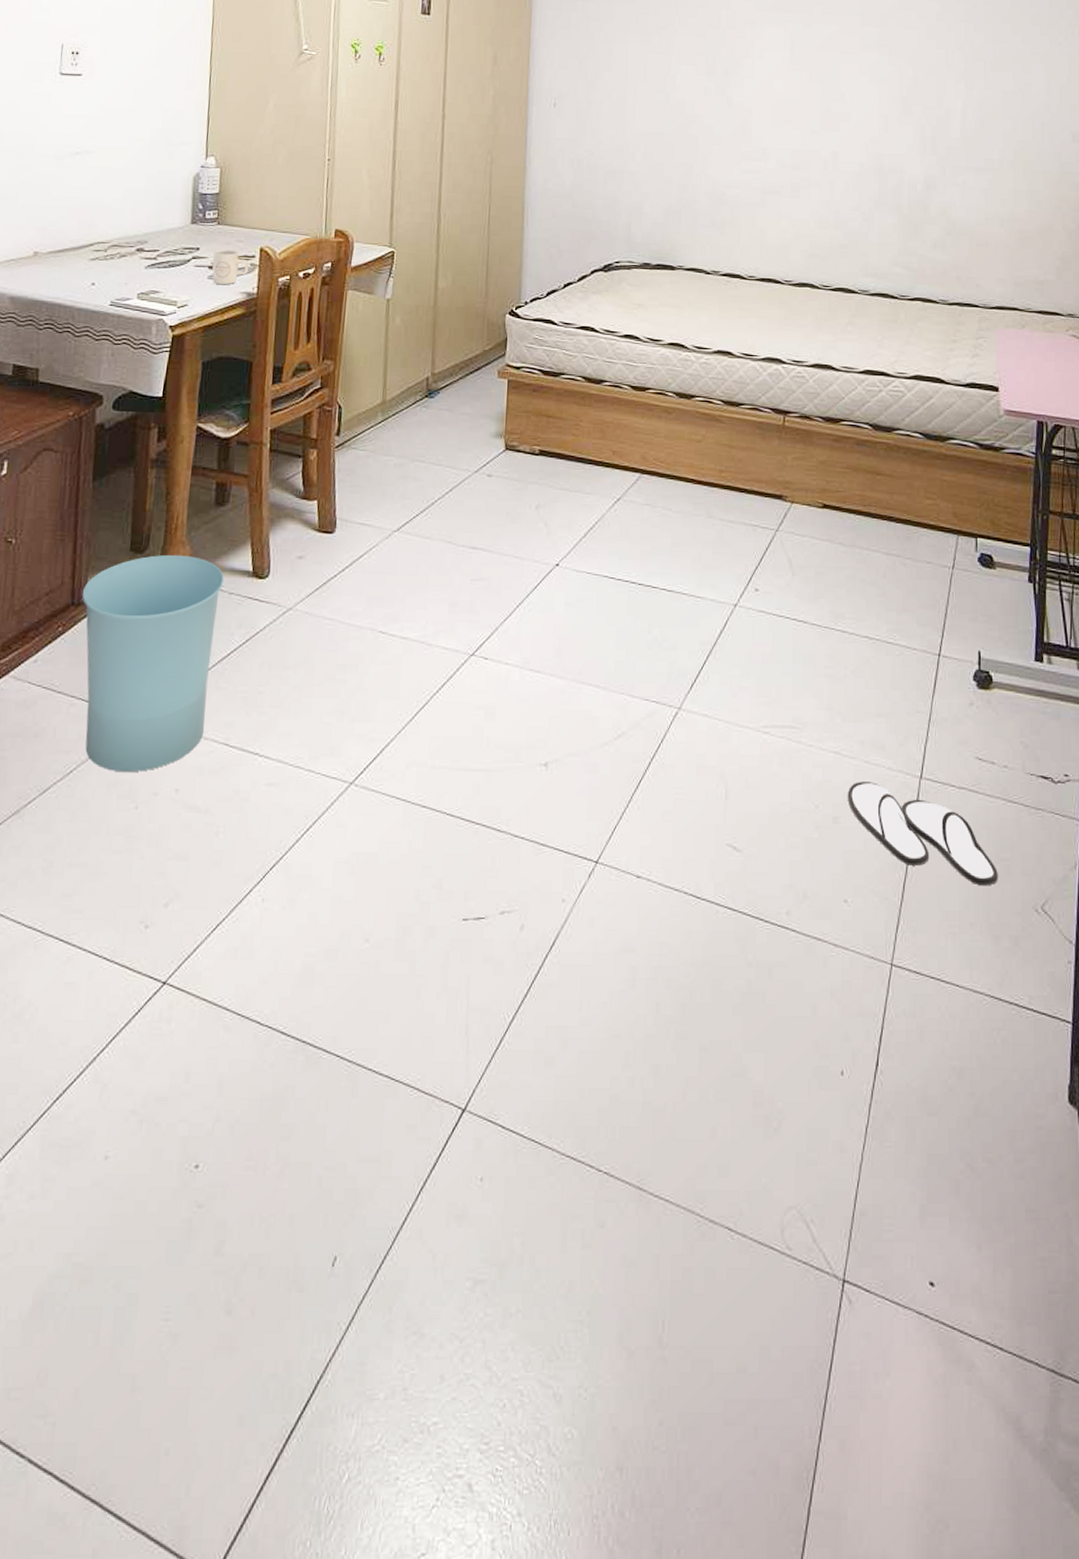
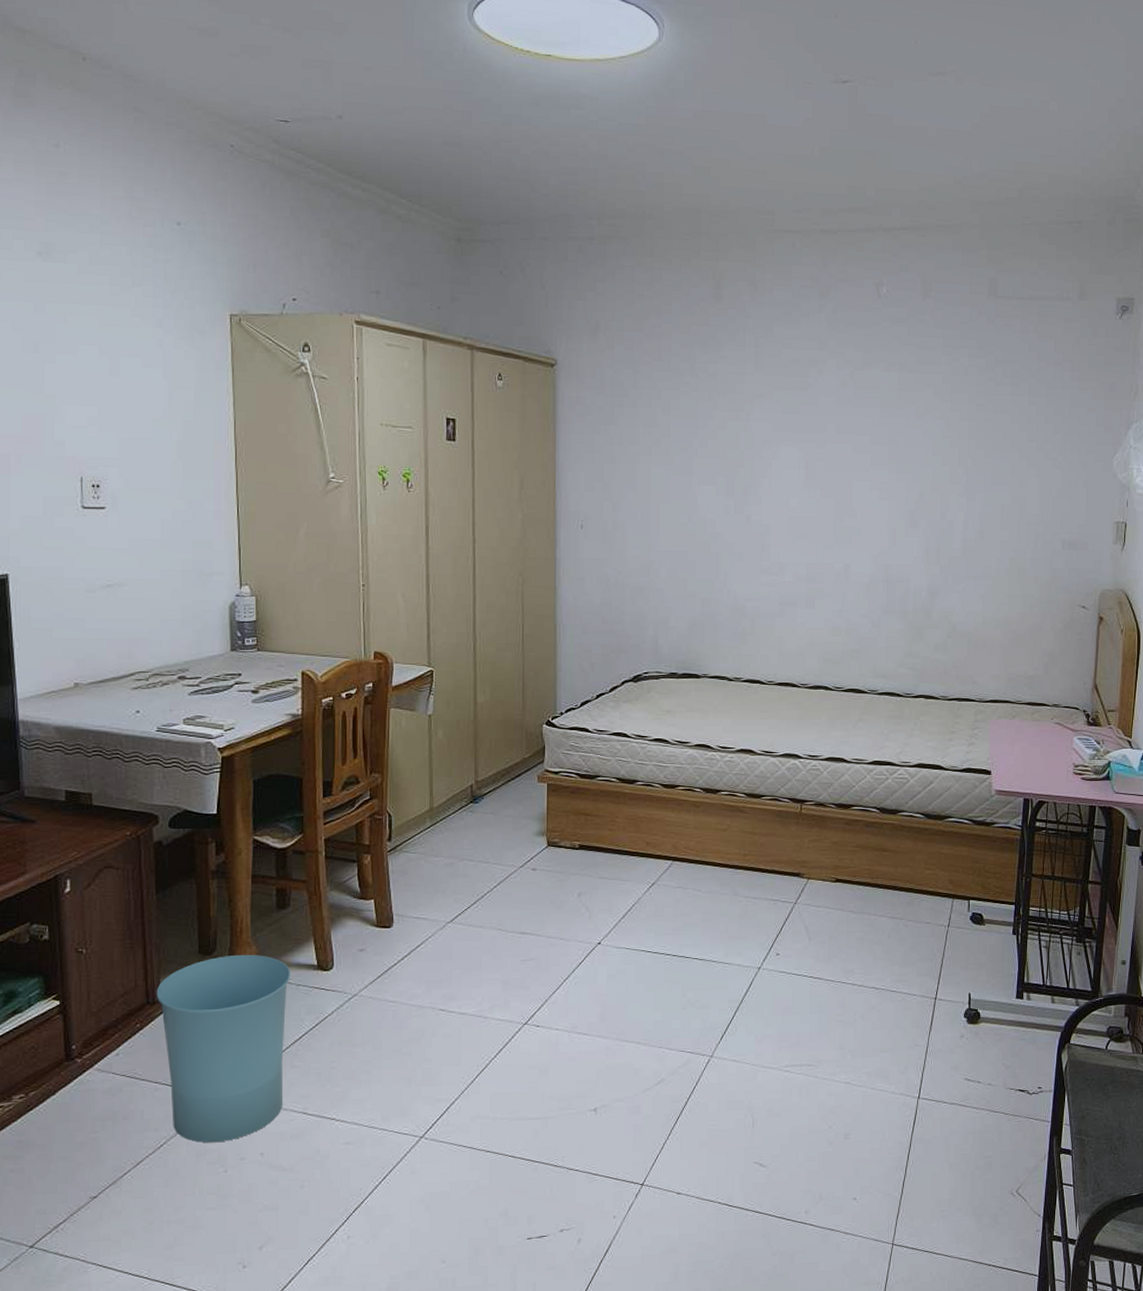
mug: present [212,250,249,285] -> none [256,675,292,708]
slippers: present [847,782,998,886] -> none [856,1104,981,1179]

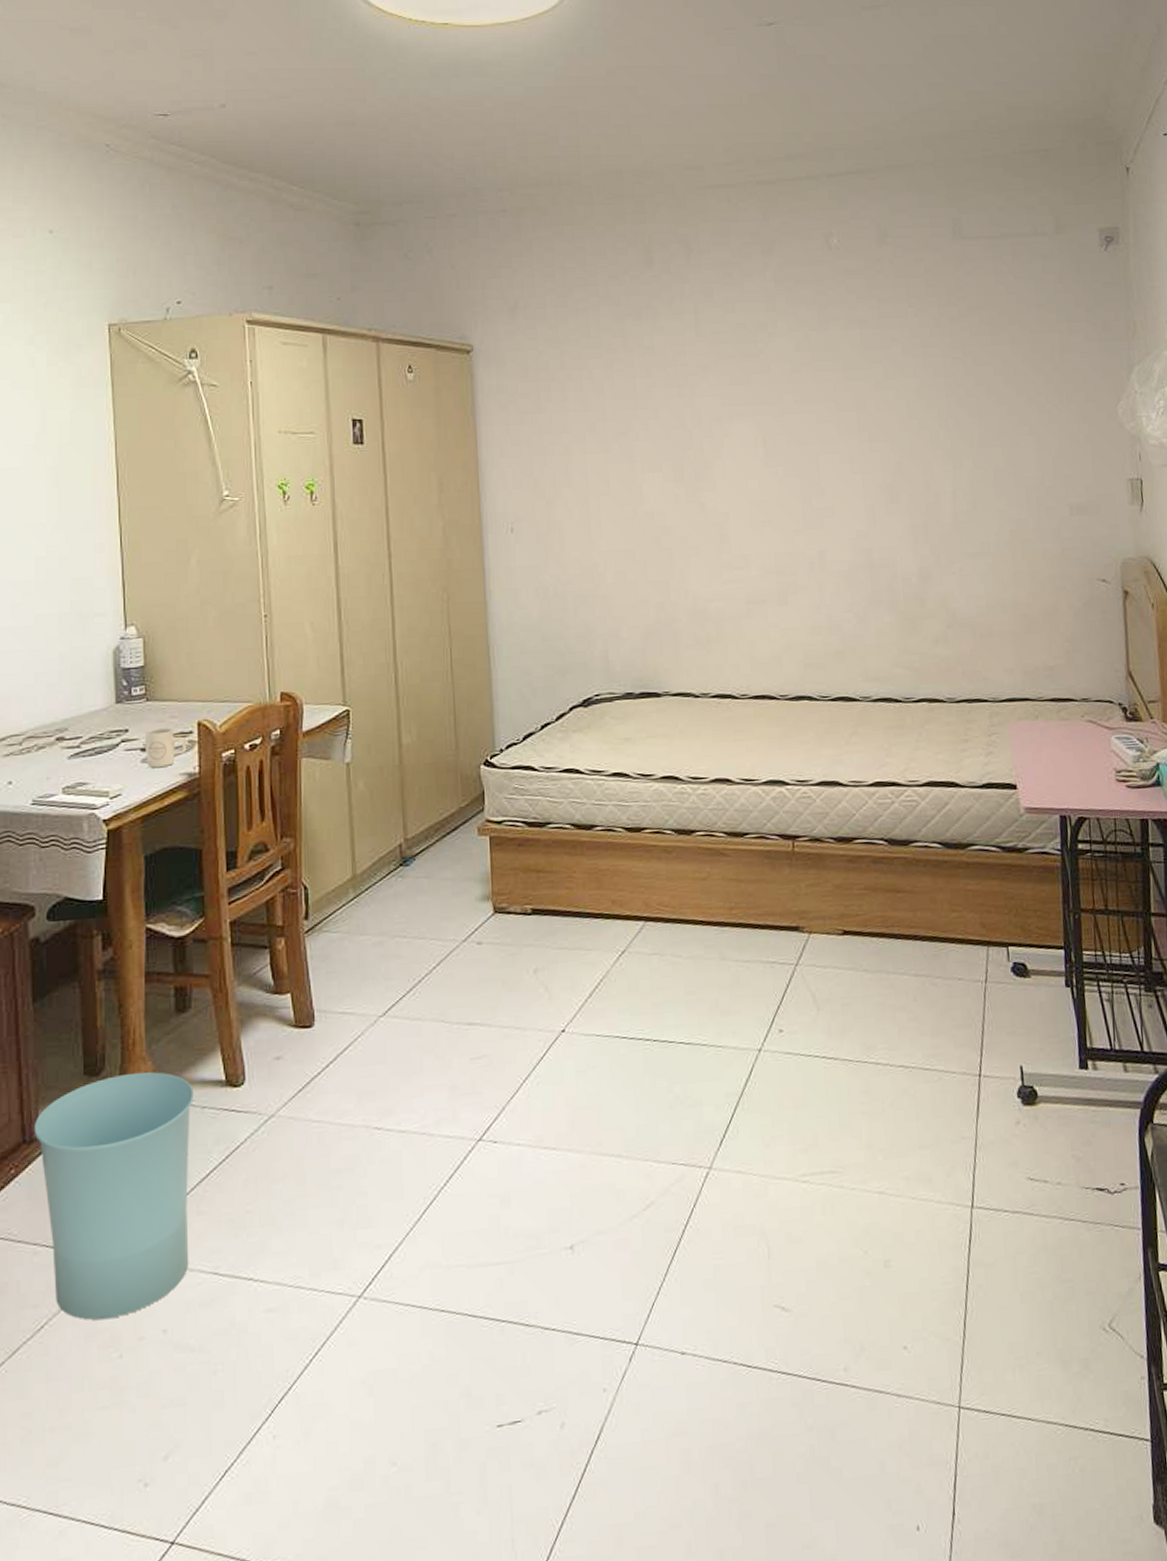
mug: none [256,675,292,708] -> present [145,728,187,768]

